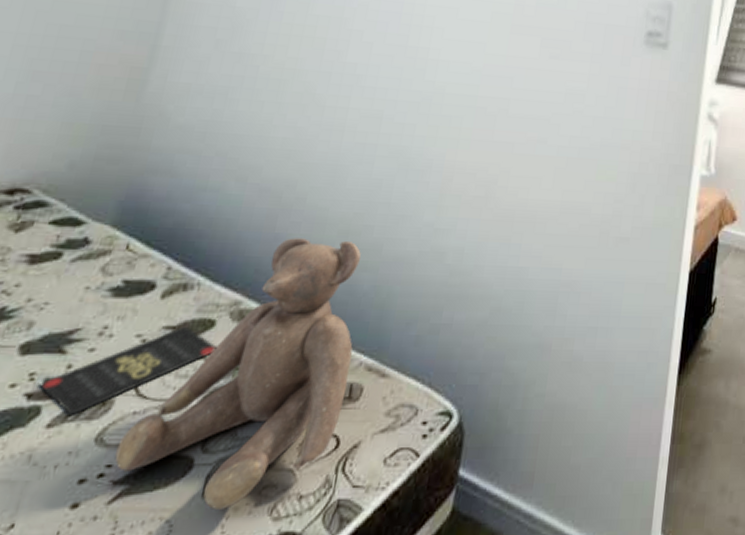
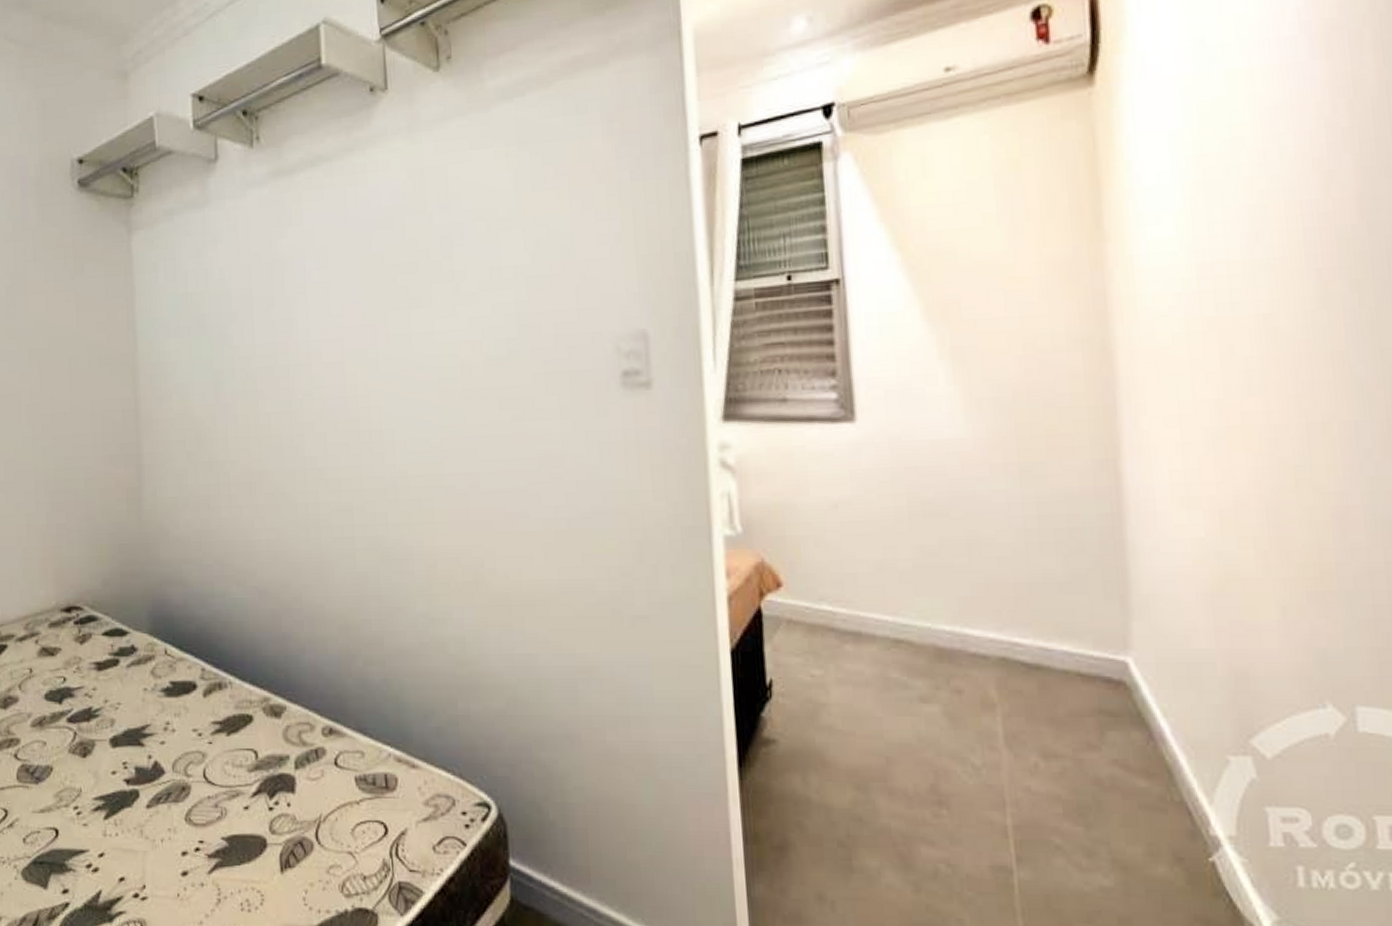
playing card: present [39,327,217,415] -> none [132,722,259,798]
teddy bear: present [114,238,361,510] -> none [203,636,383,884]

